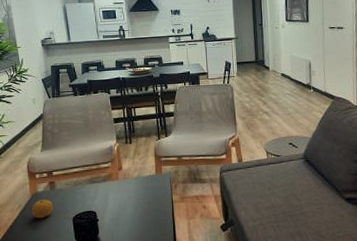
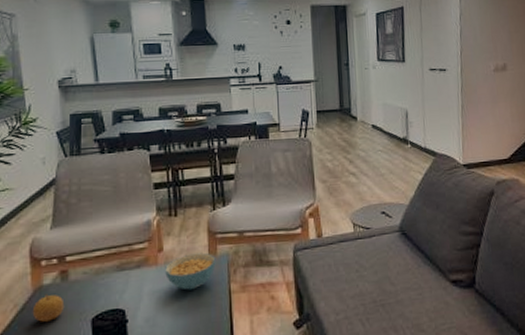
cereal bowl: none [124,171,161,199] -> present [165,253,216,290]

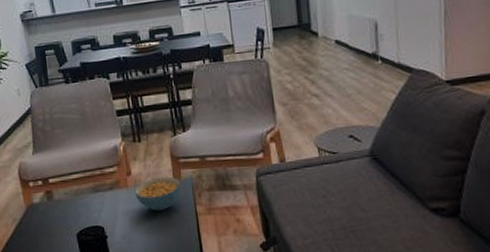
fruit: present [32,294,65,322] -> none [28,211,53,235]

